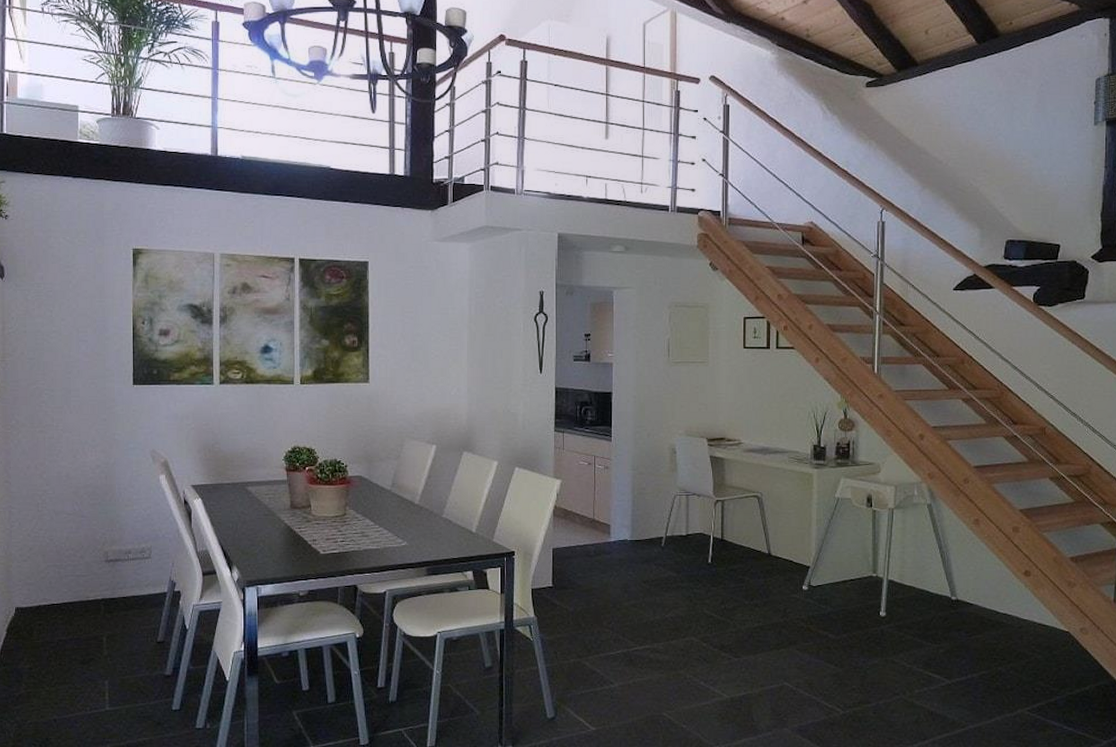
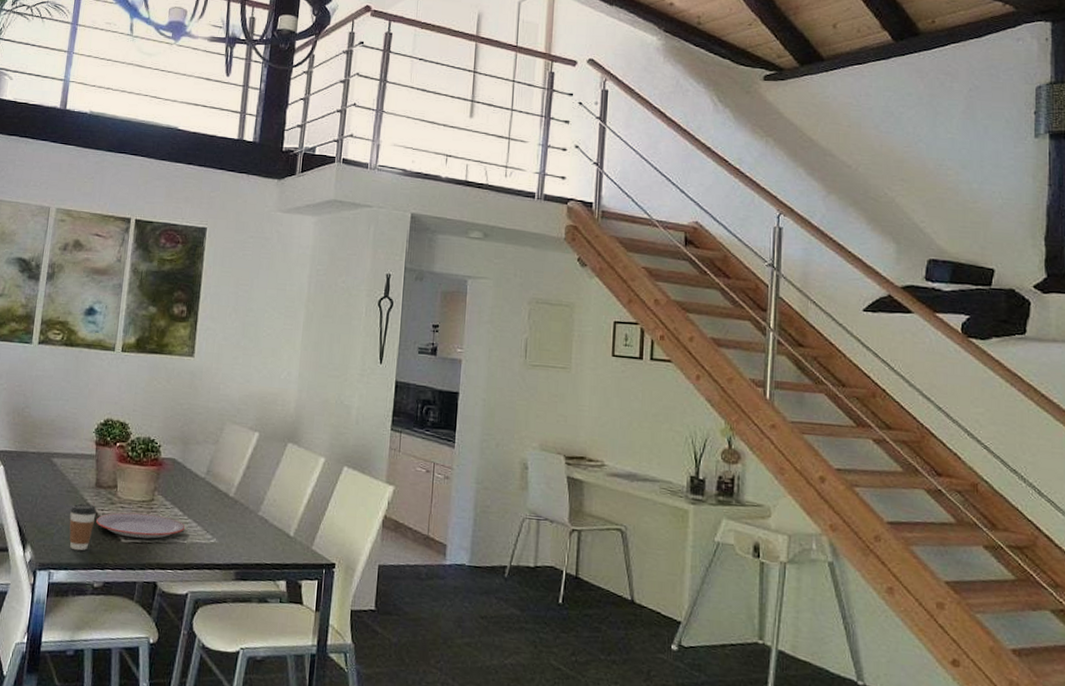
coffee cup: none [270,524,294,566] -> present [69,503,96,551]
plate: none [295,527,378,550] -> present [96,512,186,539]

